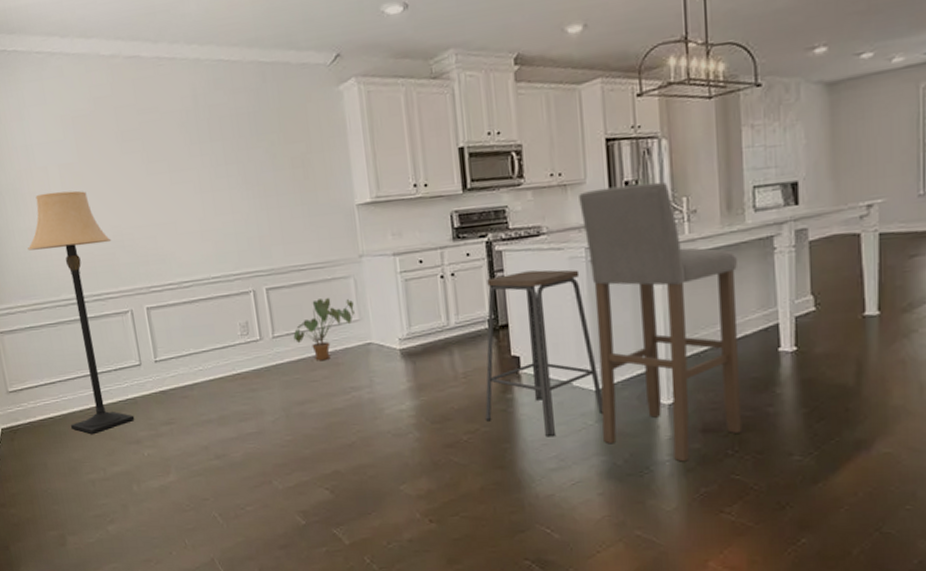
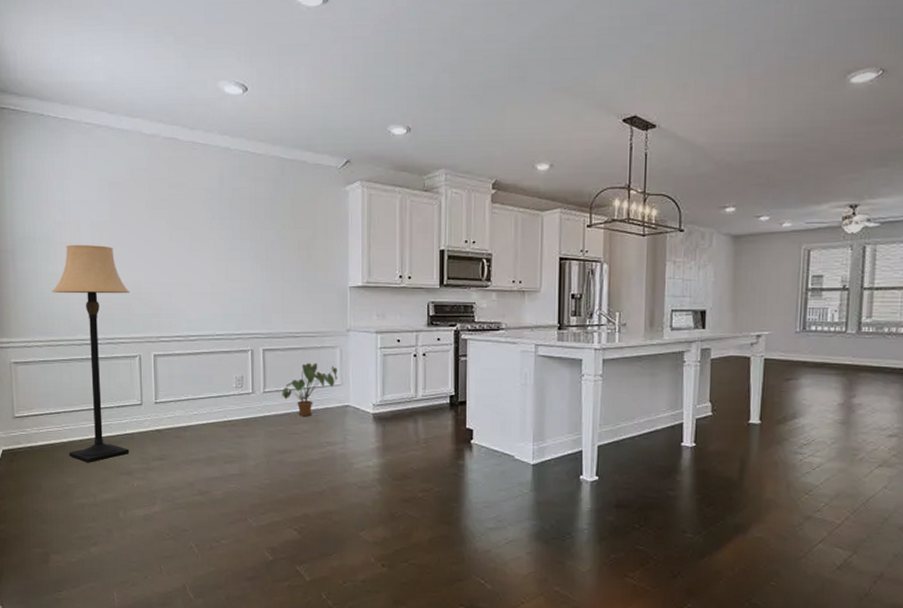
bar stool: present [485,269,603,437] -> none [440,358,538,501]
bar stool: present [579,181,743,462] -> none [534,297,654,531]

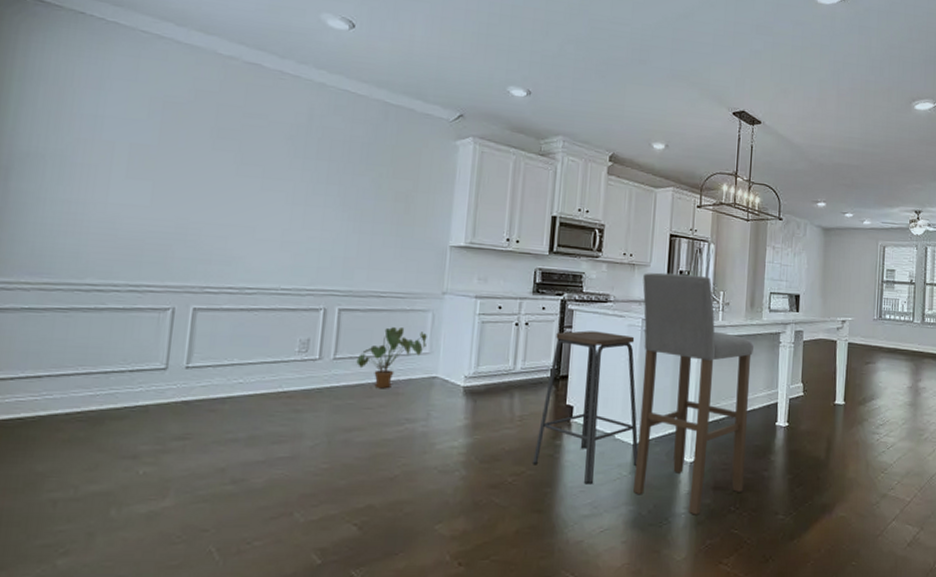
lamp: present [52,244,131,463] -> none [44,167,173,444]
bar stool: none [440,358,538,501] -> present [533,330,638,485]
bar stool: none [534,297,654,531] -> present [633,272,753,515]

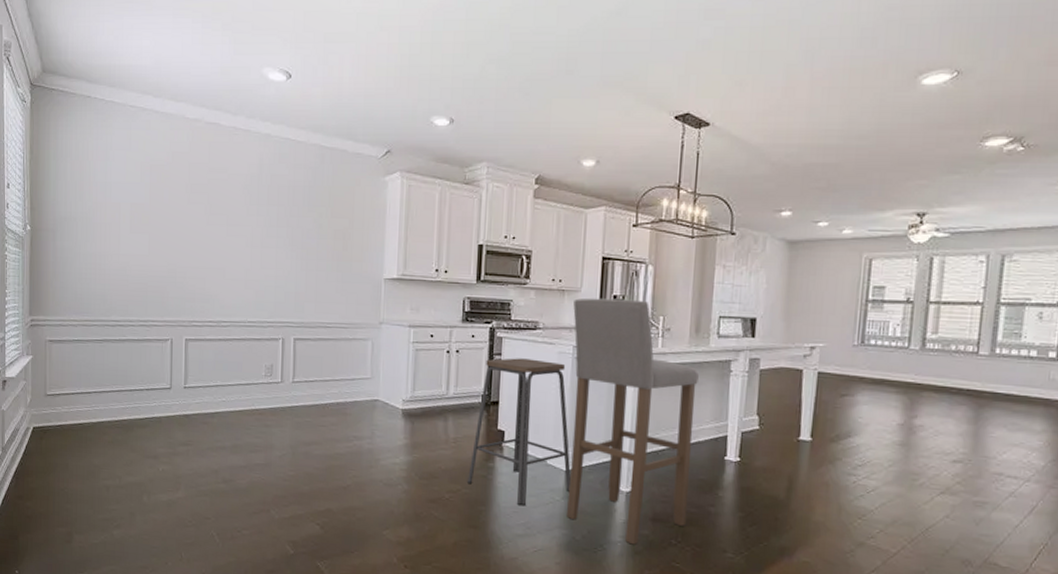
house plant: present [356,327,427,389] -> none [311,355,368,409]

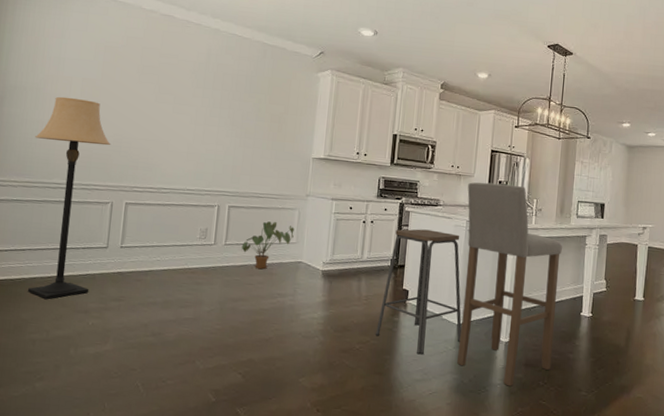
lamp: none [89,225,166,445] -> present [27,96,111,300]
house plant: none [311,355,368,409] -> present [241,221,295,270]

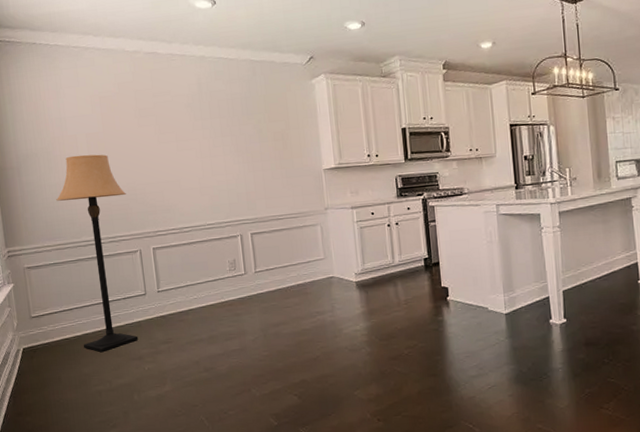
house plant: present [241,221,295,270] -> none [271,241,321,291]
bar stool: present [376,229,462,355] -> none [422,221,512,351]
bar stool: present [457,182,562,387] -> none [491,156,615,369]

